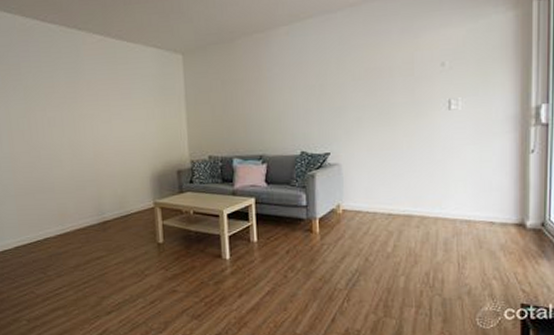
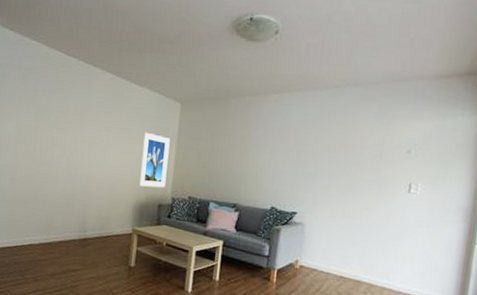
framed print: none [148,93,181,154] -> present [138,132,170,188]

